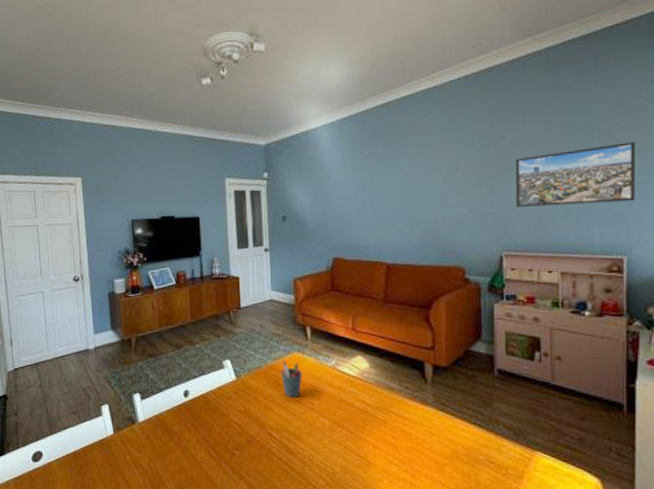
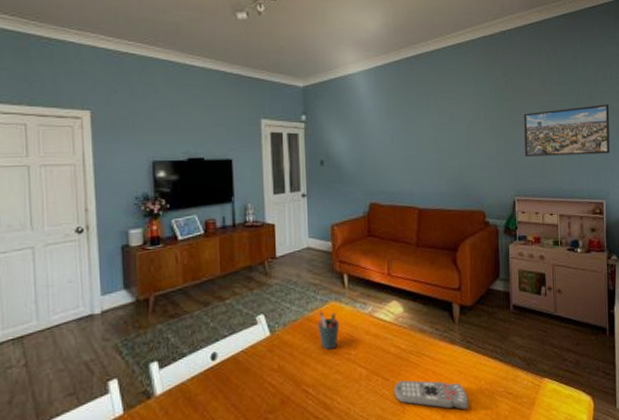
remote control: none [359,435,443,473] -> present [394,380,469,411]

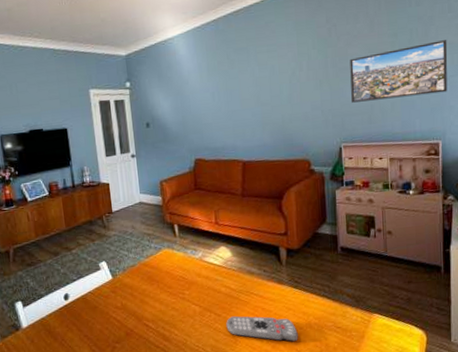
pen holder: present [317,311,340,350] -> none [153,257,173,291]

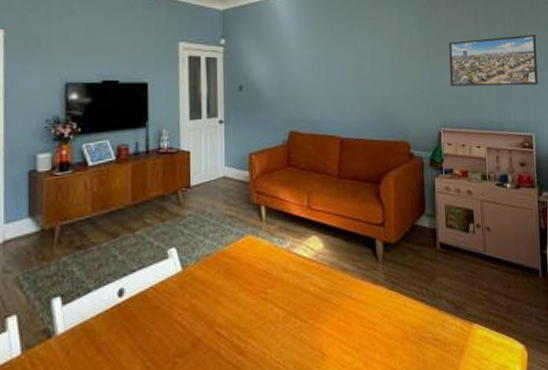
remote control: present [226,316,298,342] -> none [313,323,393,358]

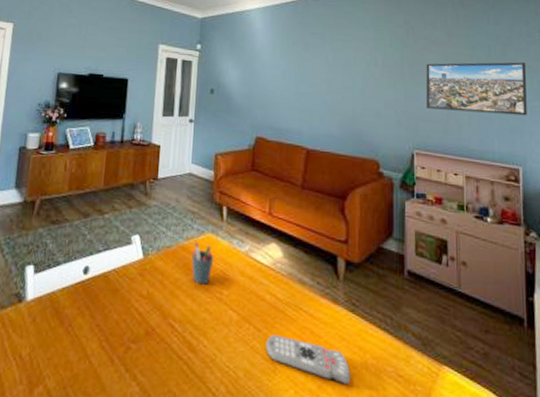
pen holder: none [232,245,256,288] -> present [191,241,214,285]
remote control: none [313,323,393,358] -> present [266,334,351,385]

